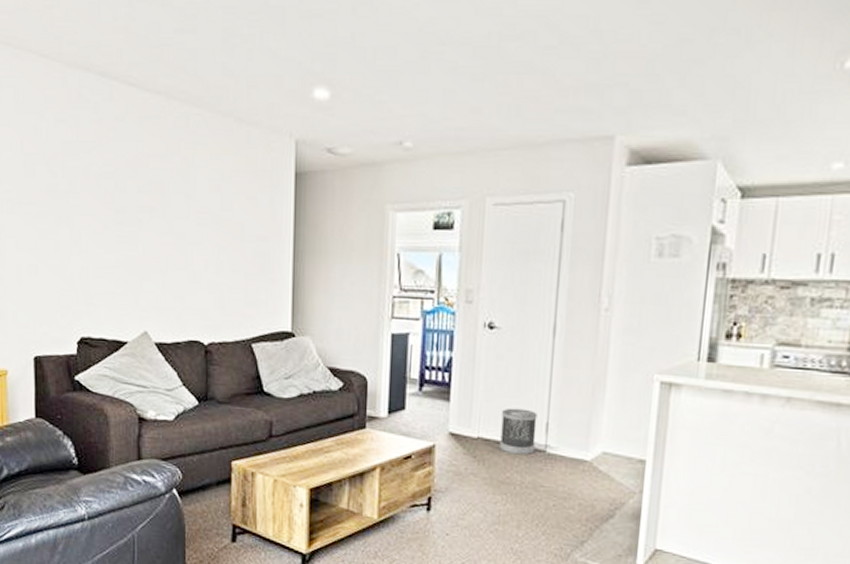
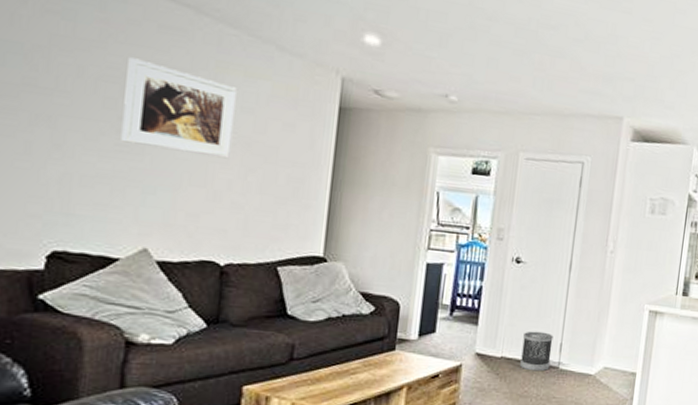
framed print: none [119,152,206,240] -> present [121,57,238,159]

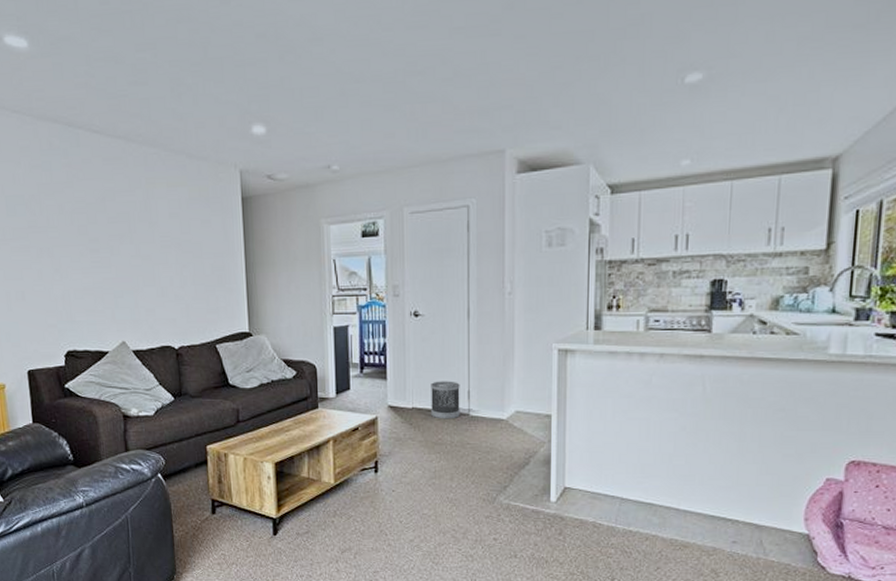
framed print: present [121,57,238,159] -> none [88,190,168,260]

